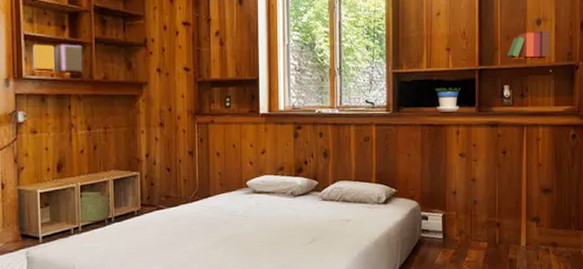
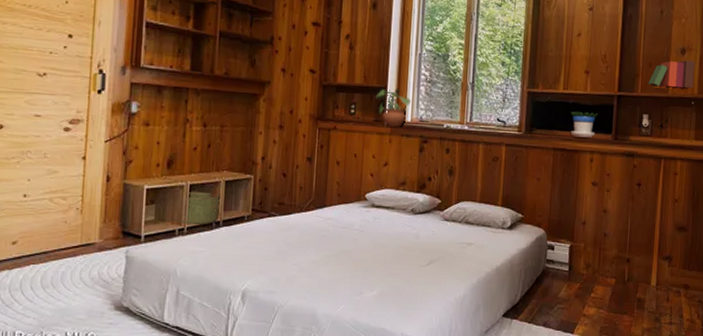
books: present [32,44,56,72] -> none [151,32,177,63]
books: present [52,44,83,74] -> none [173,34,206,67]
potted plant: none [248,80,282,116] -> present [375,89,411,127]

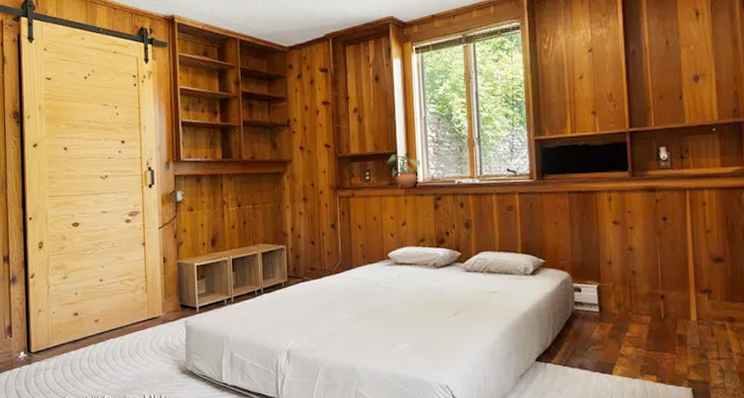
basket: present [179,191,220,225] -> none [226,264,259,294]
flowerpot: present [570,110,598,138] -> none [581,151,611,178]
books: present [648,60,696,90] -> none [661,87,713,119]

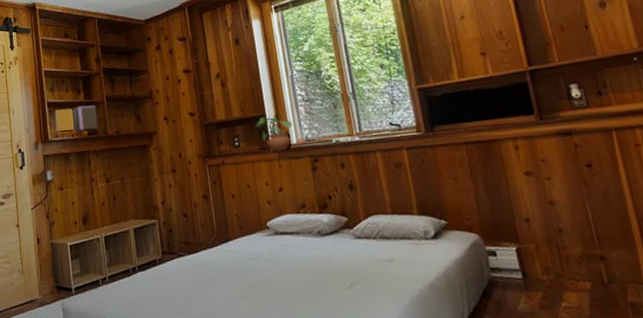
books: none [188,129,209,155] -> present [54,108,75,134]
books: none [206,128,233,156] -> present [71,105,98,134]

